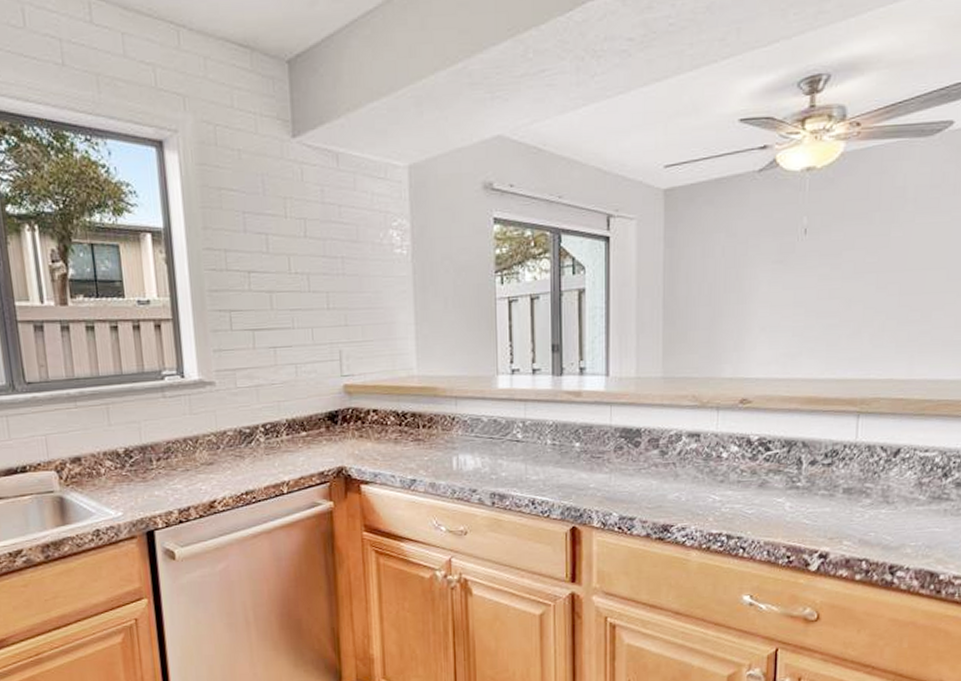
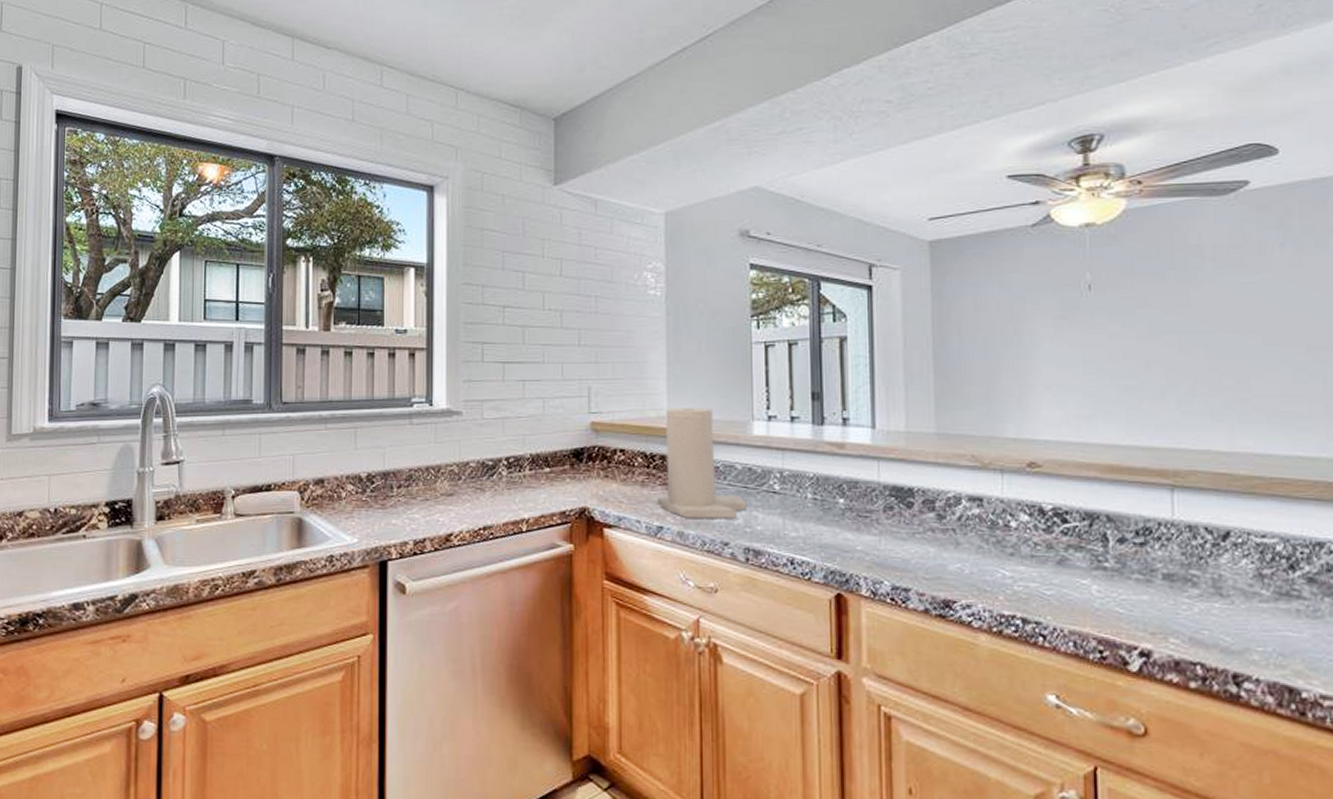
paper towel: none [409,365,493,470] -> present [656,408,747,519]

